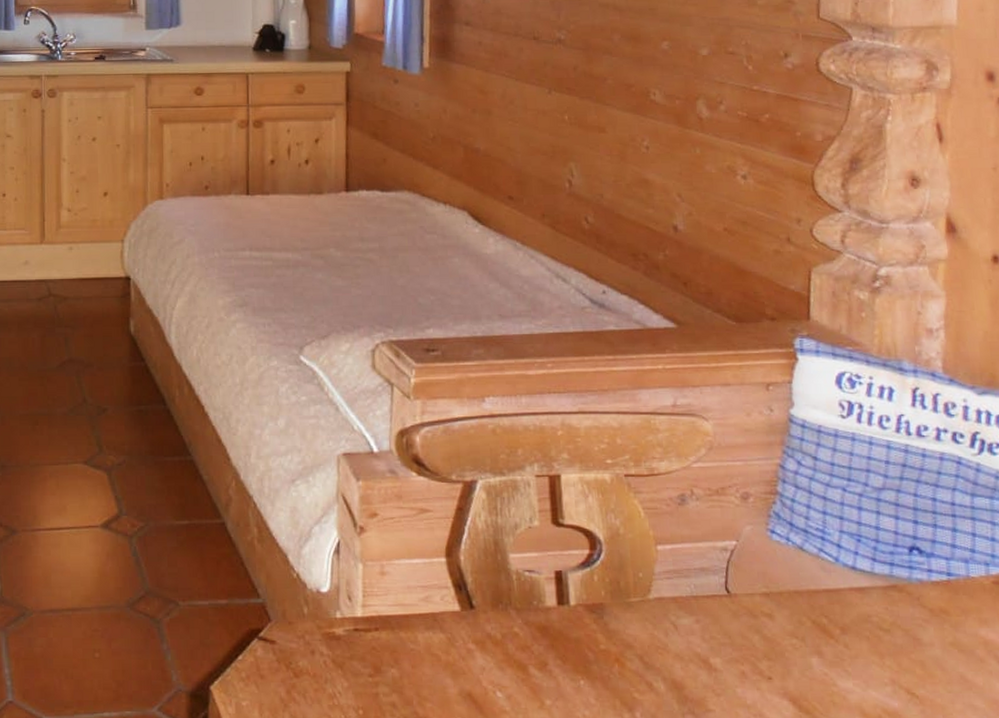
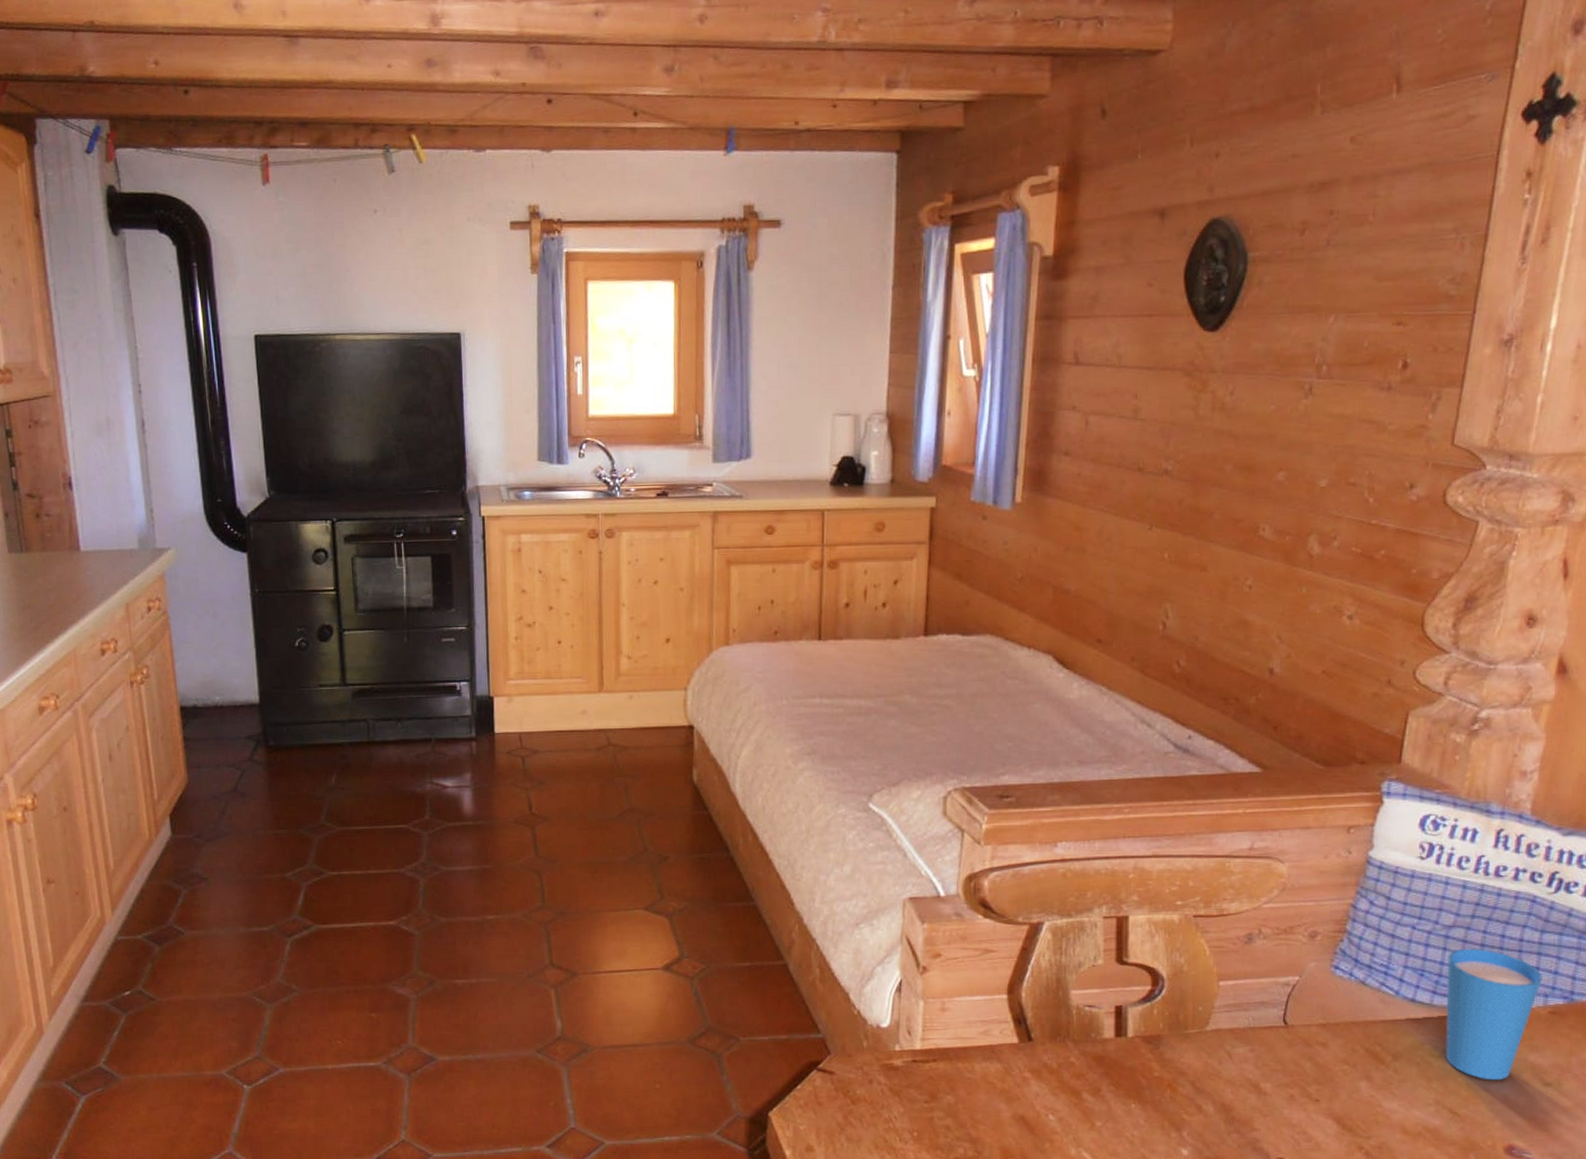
cup: none [882,512,981,658] -> present [1445,948,1542,1081]

